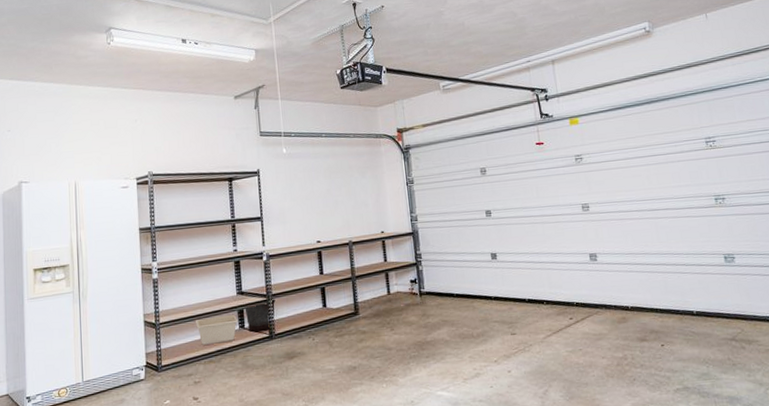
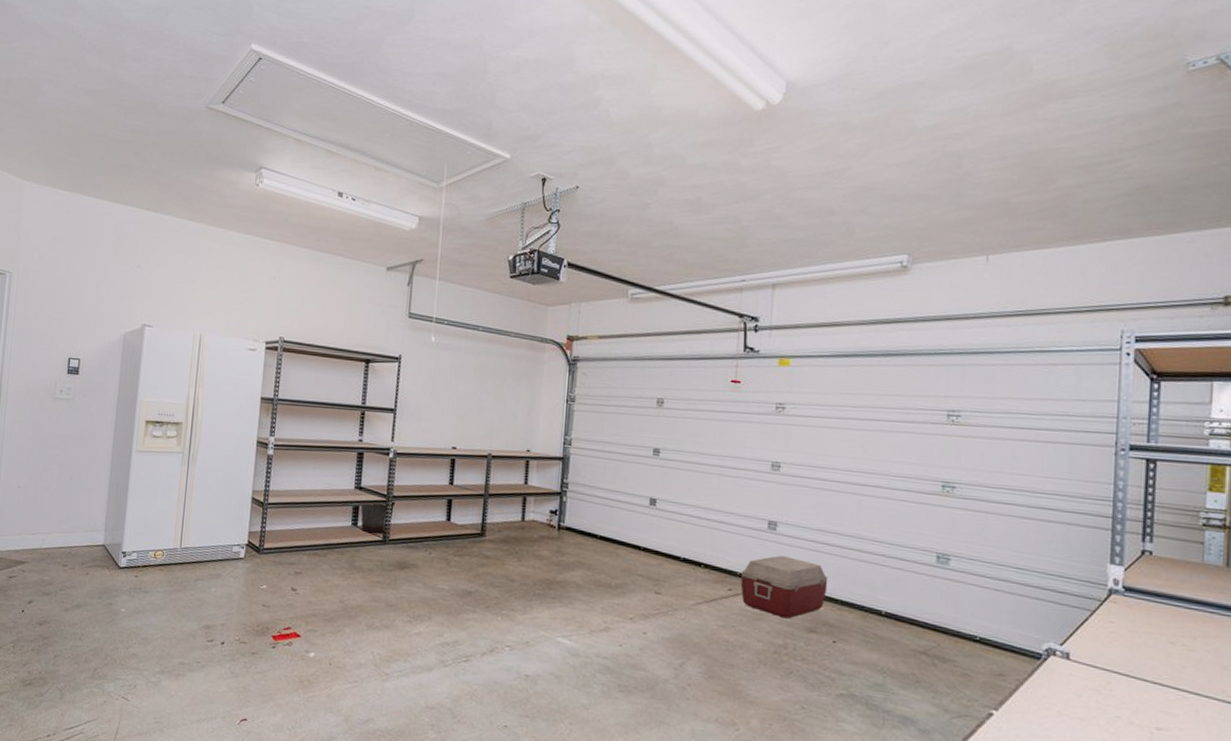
storage bin: present [195,315,238,345] -> none [305,507,352,538]
cooler: none [577,280,648,334] -> present [740,556,828,619]

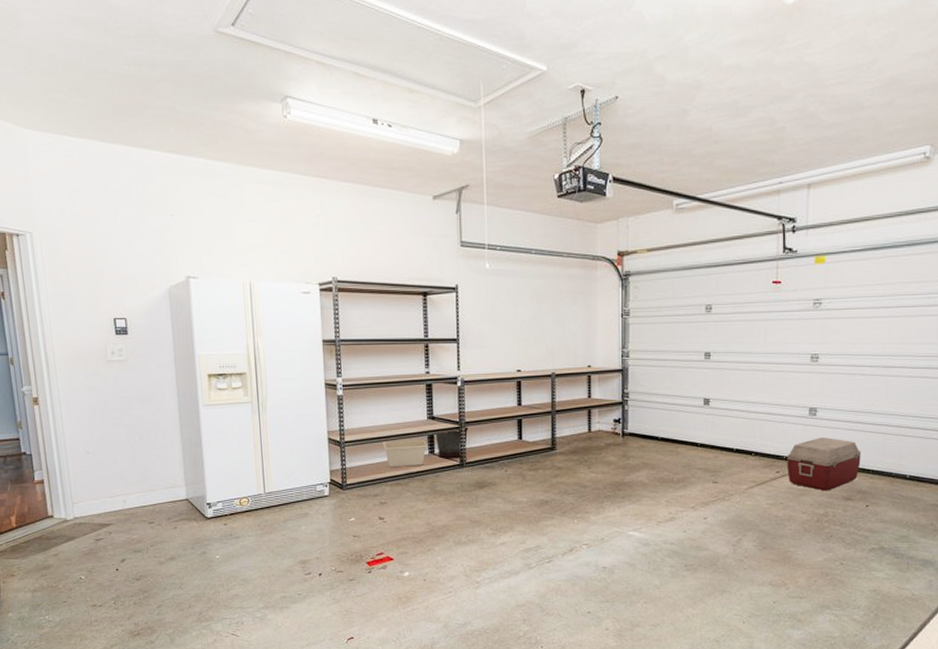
storage bin: none [305,507,352,538] -> present [382,440,428,467]

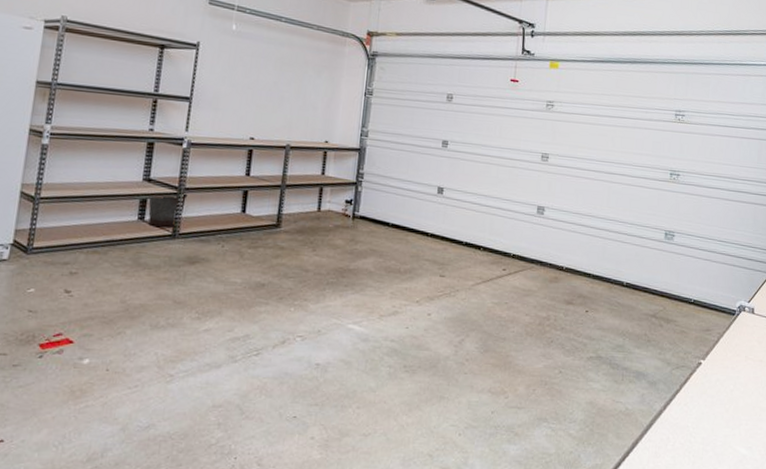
storage bin: present [382,440,428,467] -> none [84,201,138,233]
cooler: present [786,438,862,491] -> none [513,237,584,293]

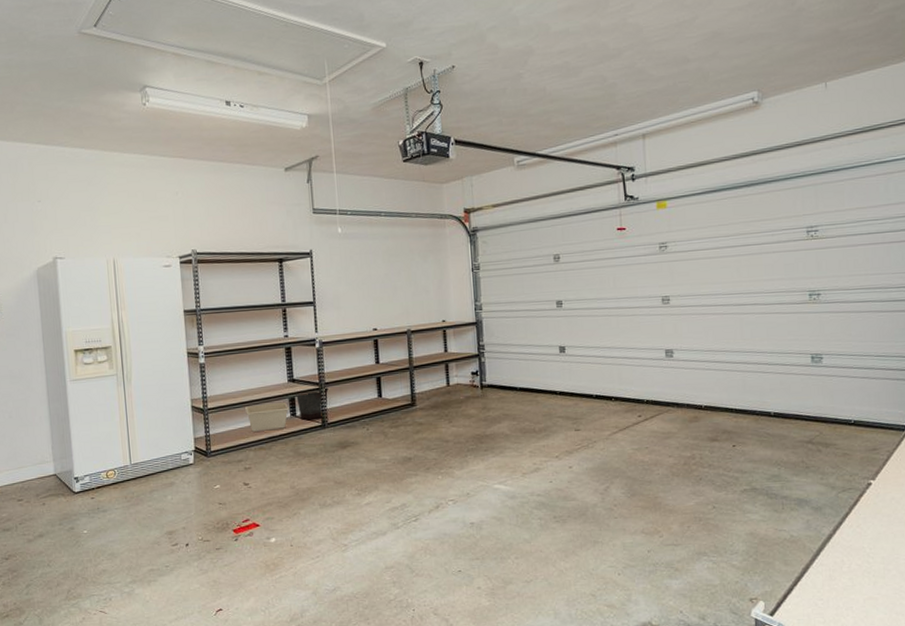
storage bin: none [84,201,138,233] -> present [244,402,290,432]

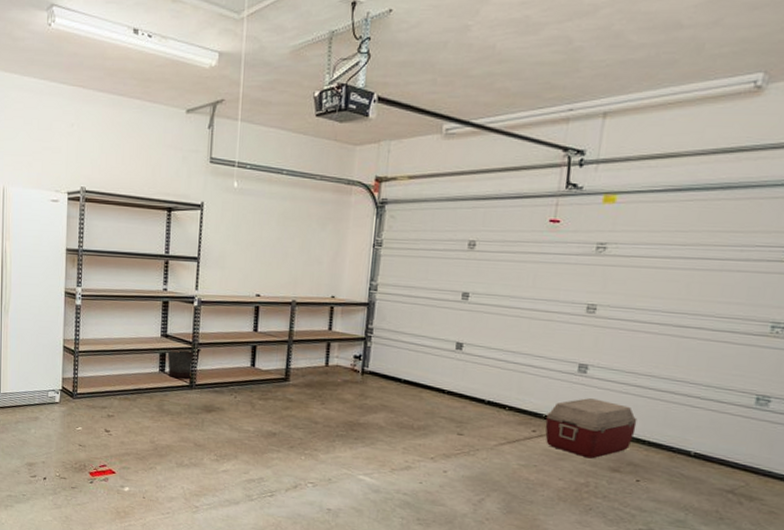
storage bin: present [244,402,290,432] -> none [114,354,159,383]
cooler: none [647,378,723,433] -> present [545,398,638,459]

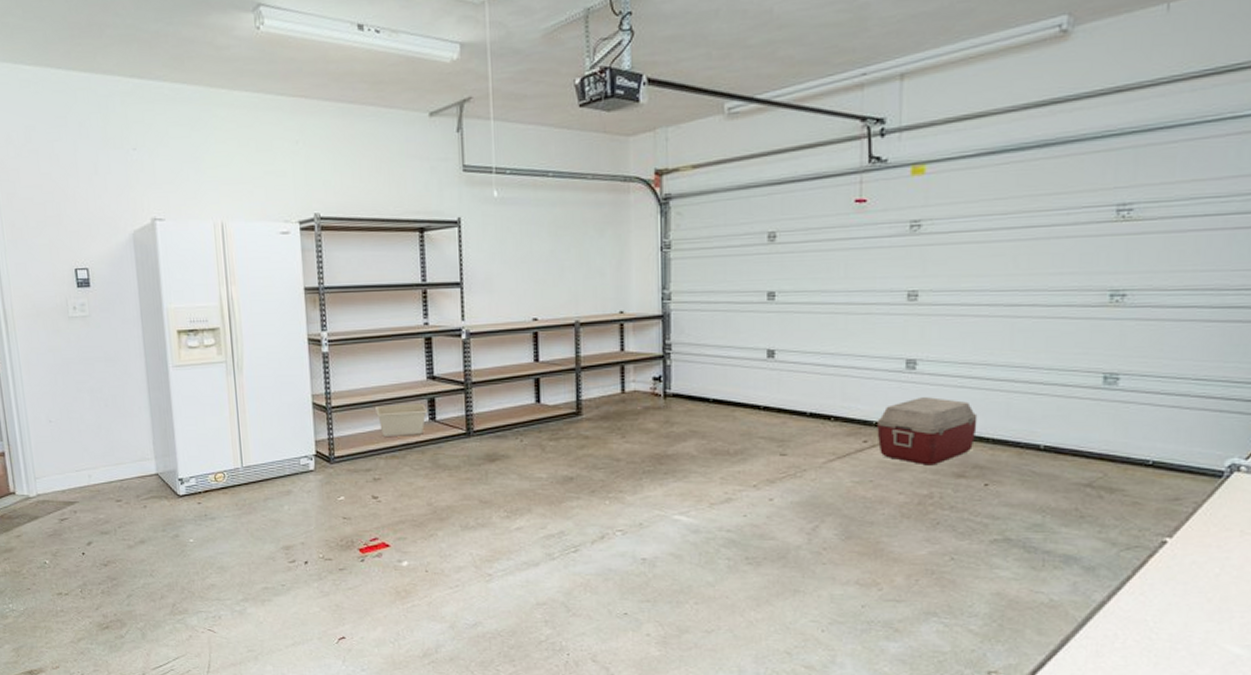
storage bin: none [114,354,159,383] -> present [374,404,428,437]
bucket: present [167,347,201,380] -> none [436,386,476,427]

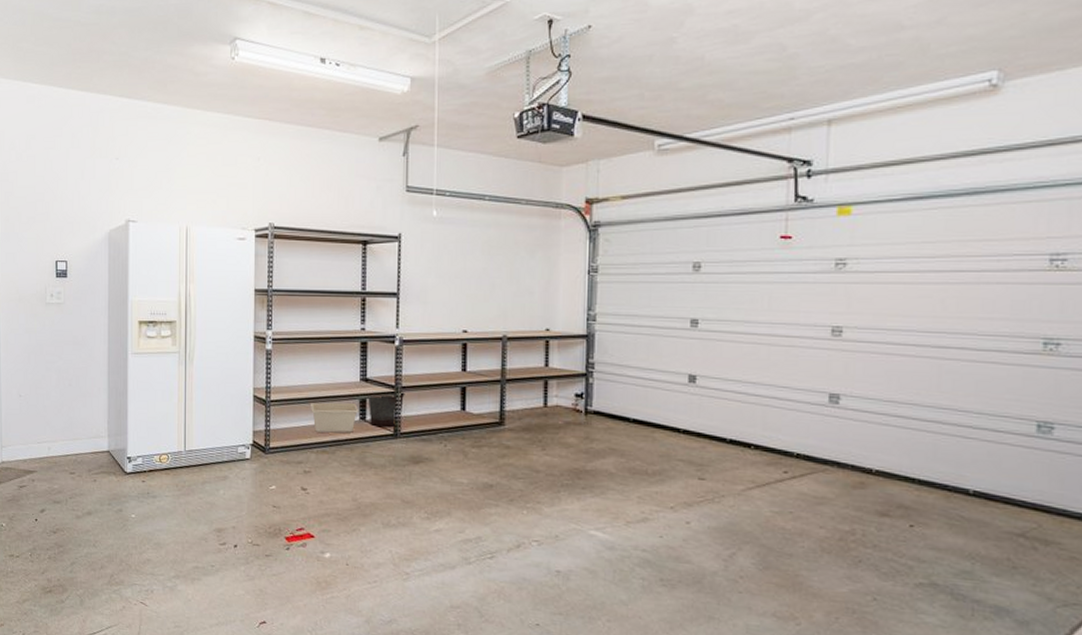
bucket: none [436,386,476,427] -> present [368,390,405,428]
cooler: present [877,397,978,466] -> none [797,432,903,502]

